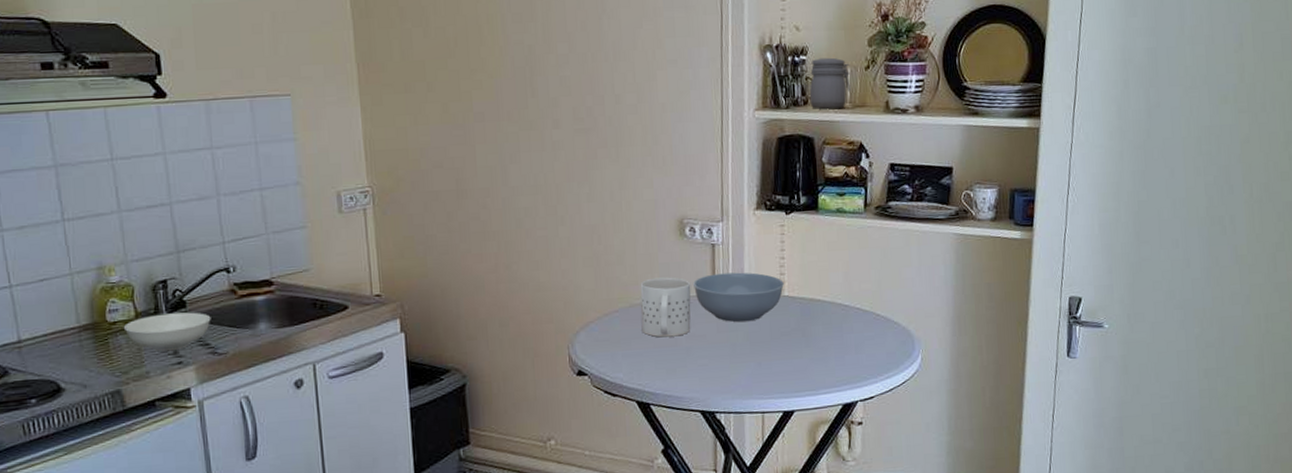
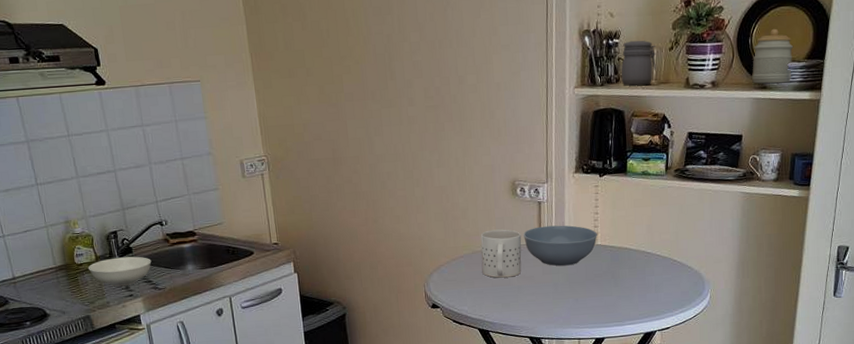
jar: none [960,47,1007,110] -> present [751,28,794,84]

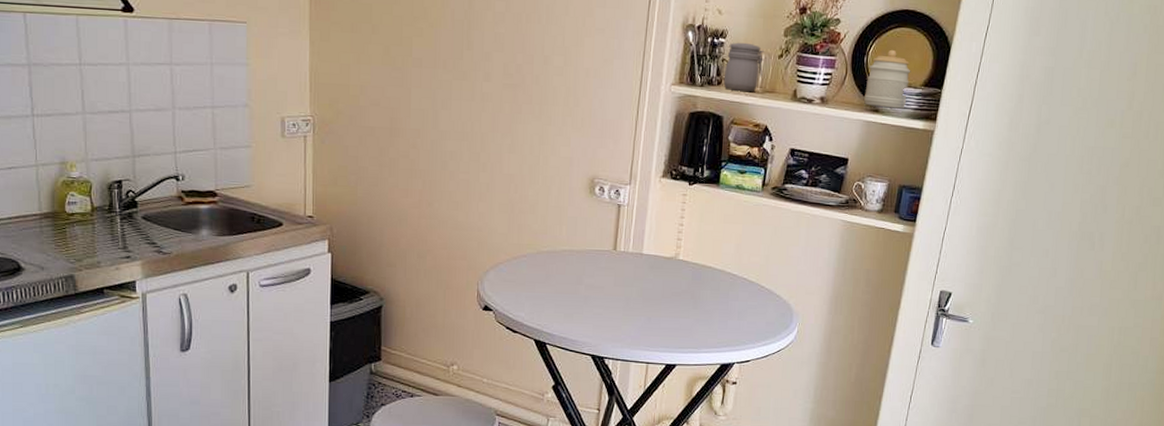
bowl: present [87,256,152,287] -> none [80,211,159,246]
mug: present [480,229,522,278] -> none [546,229,595,285]
bowl: present [522,225,597,266] -> none [596,232,680,280]

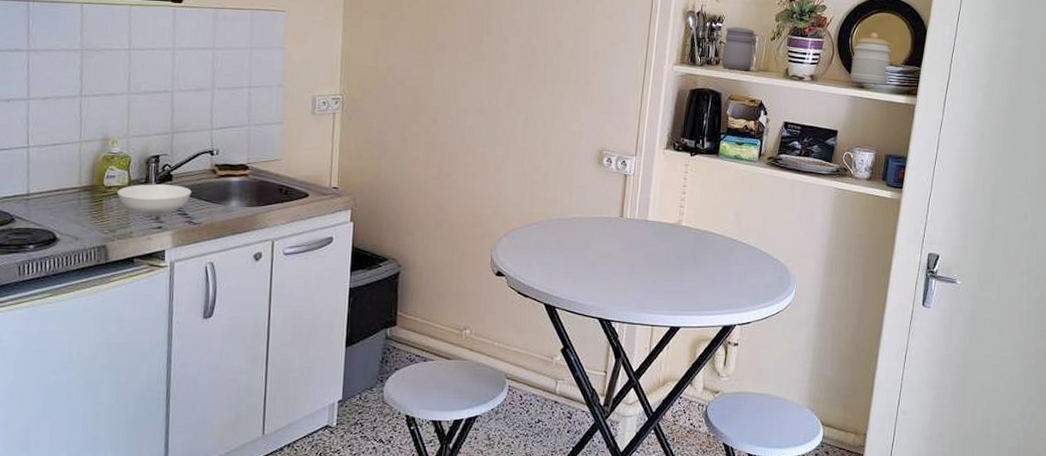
bowl: none [80,211,159,246] -> present [116,184,192,217]

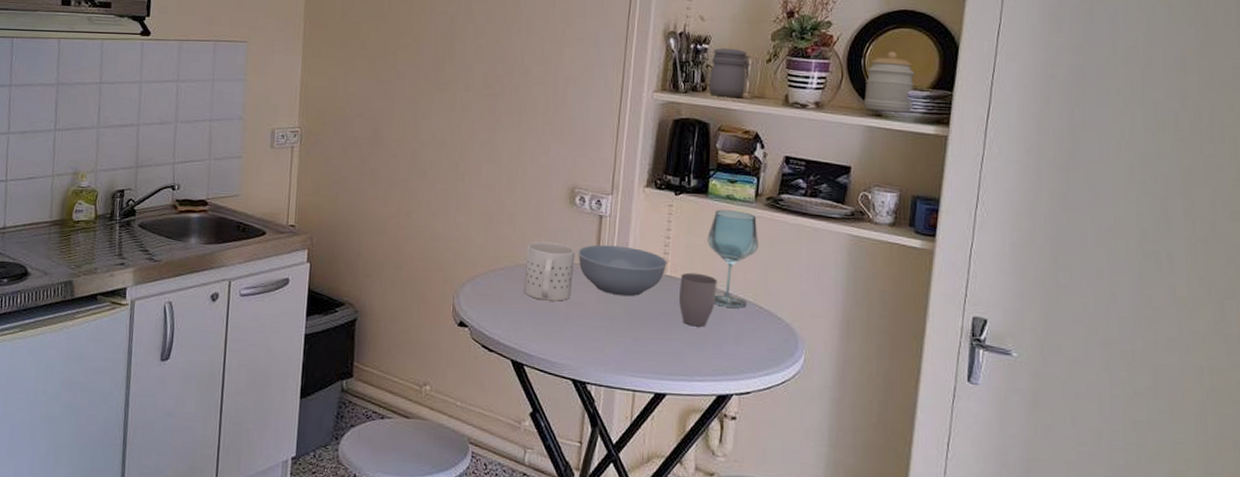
bowl: present [116,184,192,217] -> none [84,219,154,253]
mug: none [556,198,603,251] -> present [524,241,576,302]
bowl: none [604,200,683,245] -> present [577,244,667,297]
mug: none [692,223,725,269] -> present [679,272,717,327]
wine glass: none [717,168,761,252] -> present [707,209,759,308]

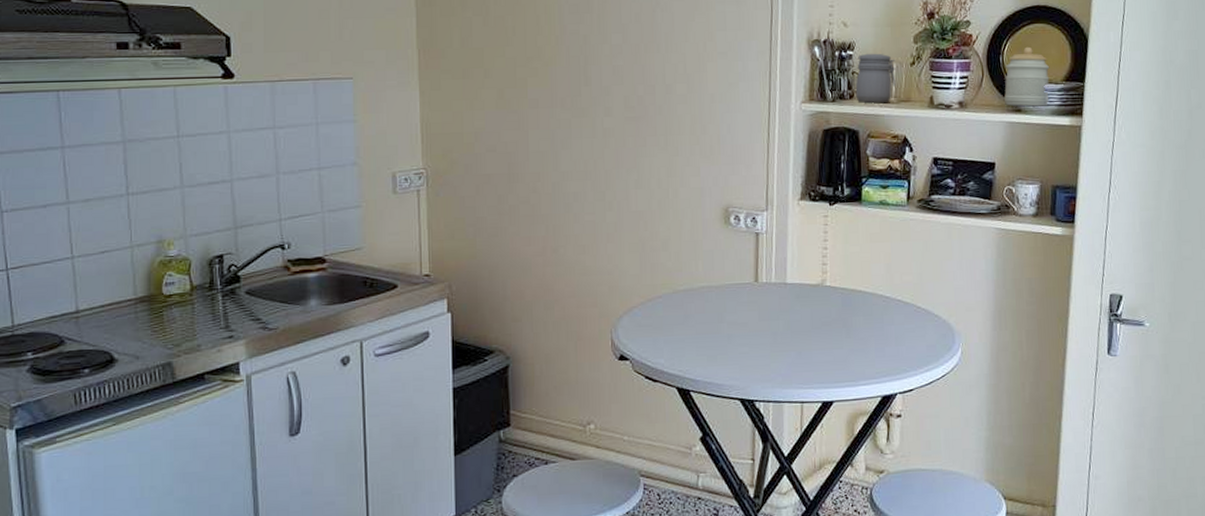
mug: present [524,241,576,302] -> none [683,264,734,324]
bowl: present [577,244,667,297] -> none [735,261,826,311]
mug: present [679,272,717,327] -> none [840,280,876,333]
wine glass: present [707,209,759,308] -> none [863,215,914,311]

